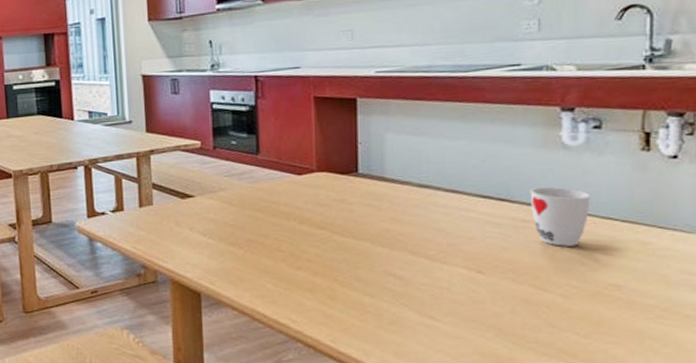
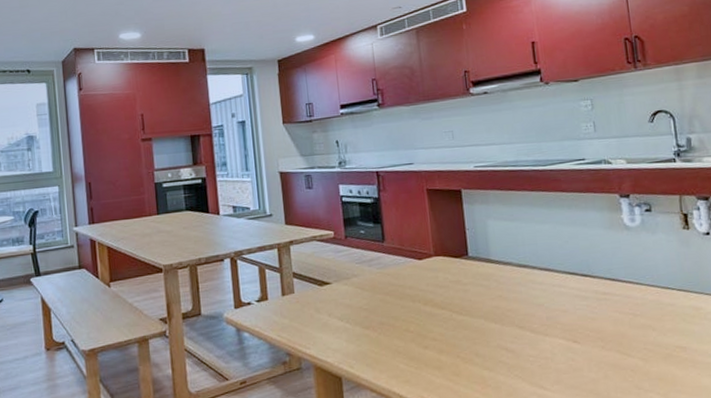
cup: present [530,187,591,247] -> none [605,262,653,315]

